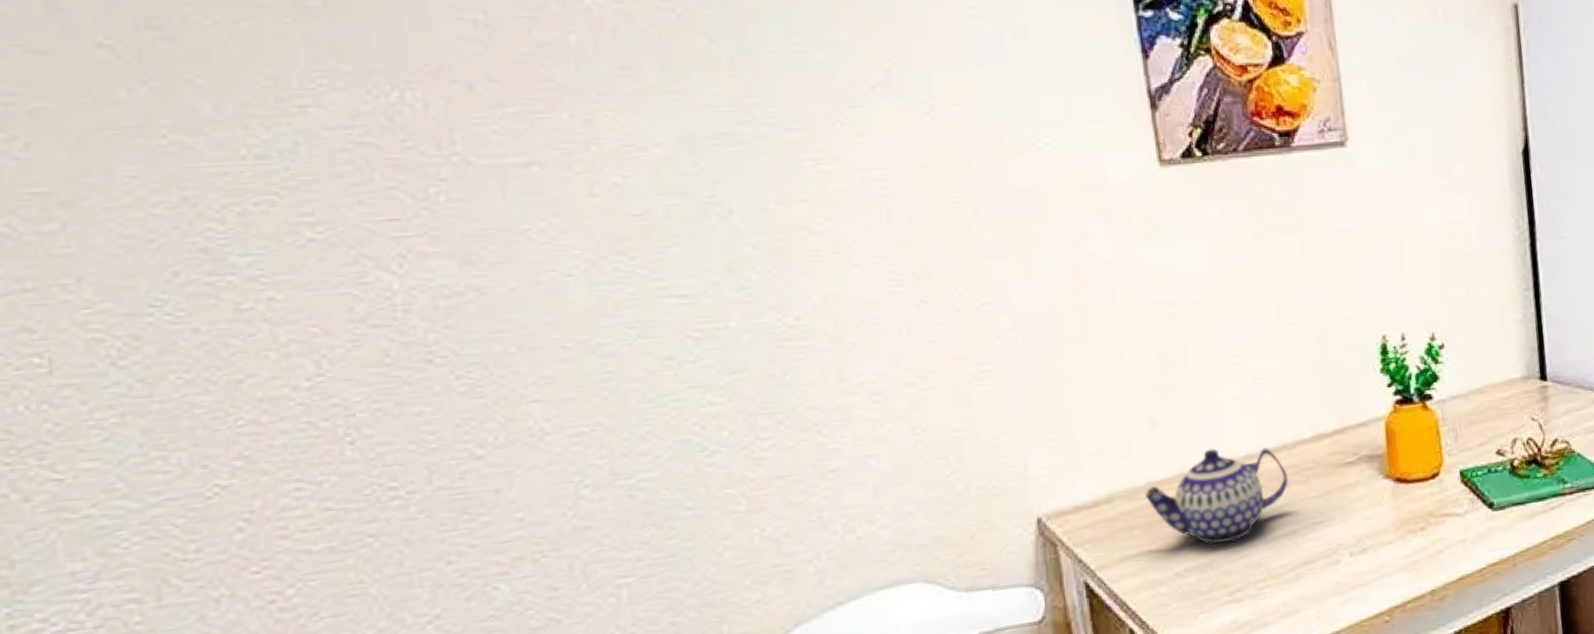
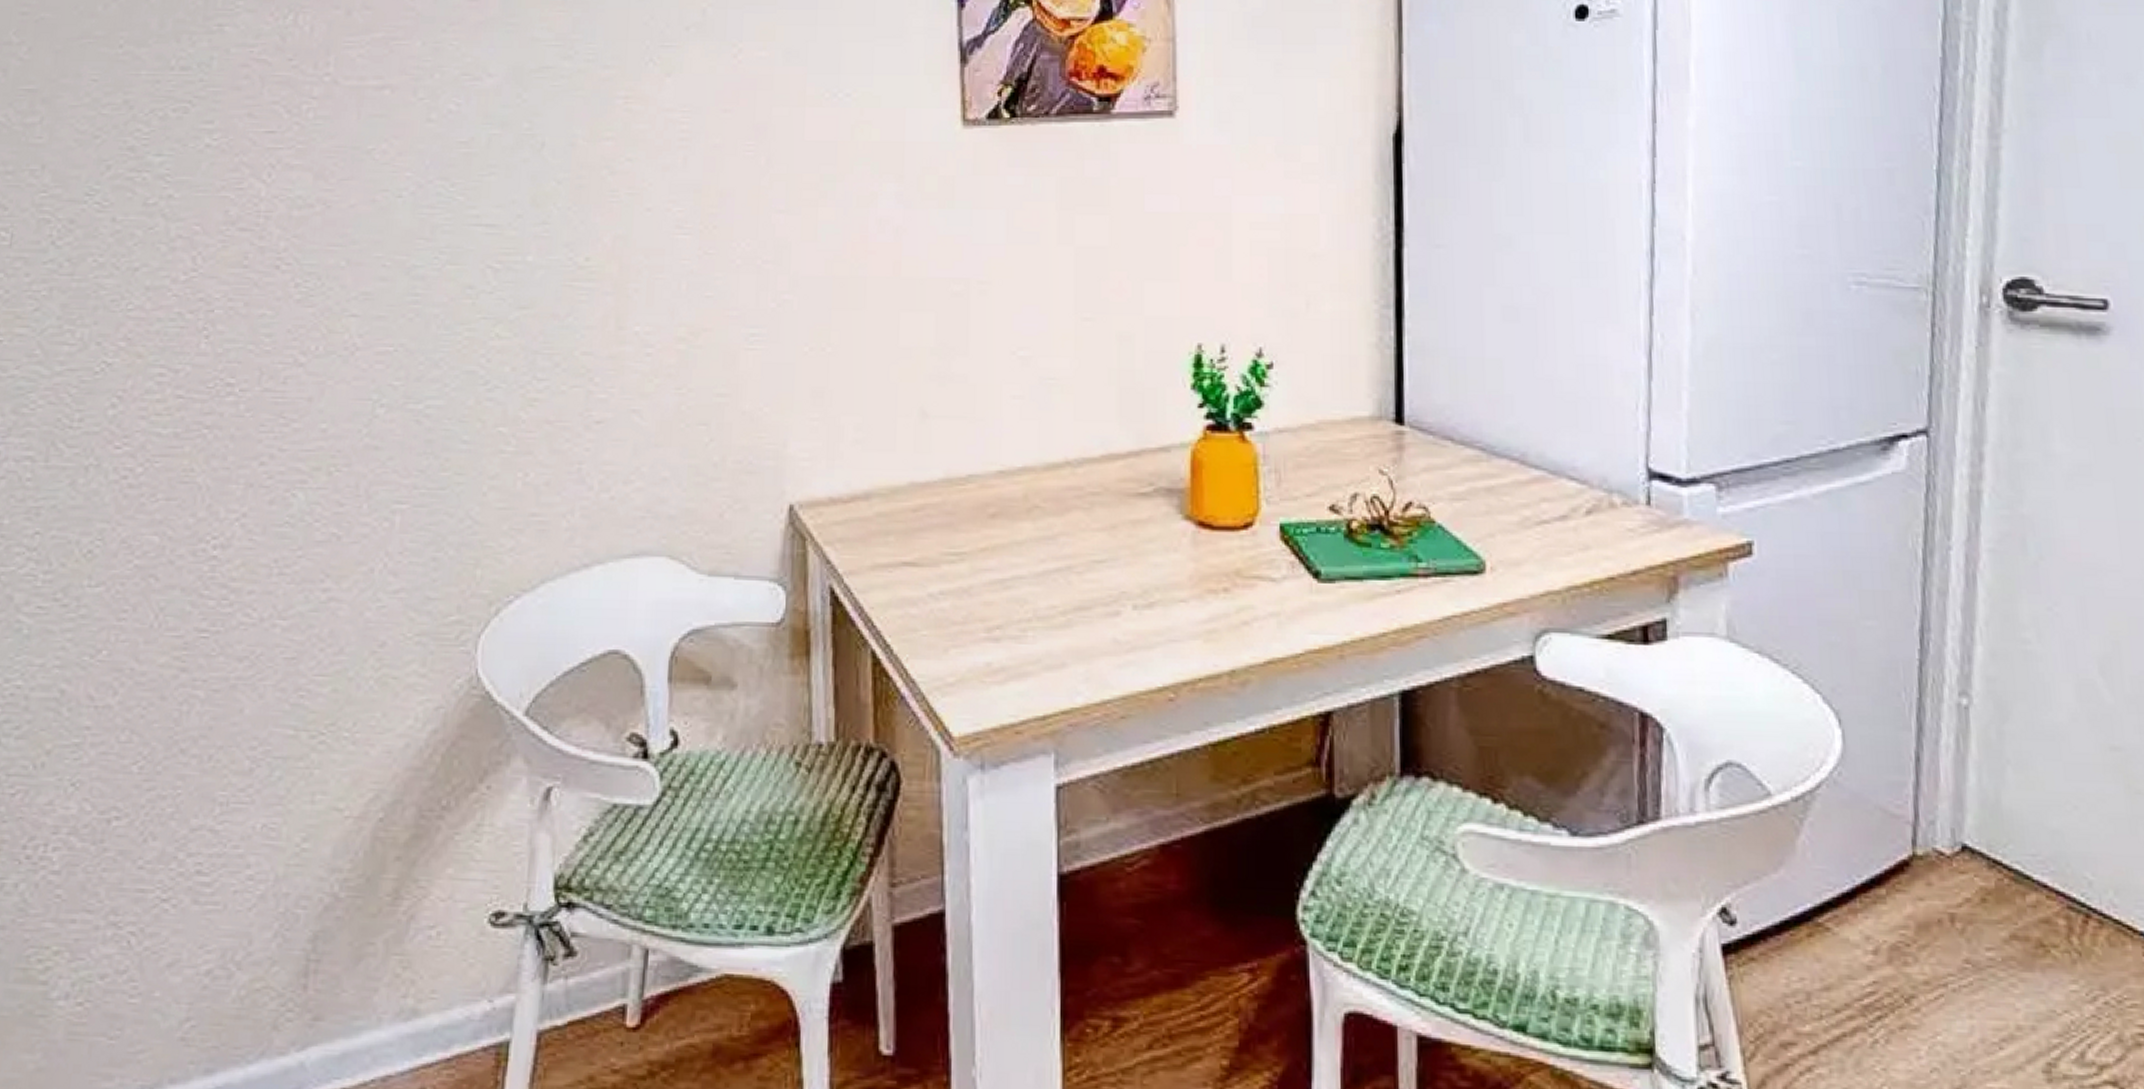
teapot: present [1145,448,1288,544] -> none [906,454,1068,566]

